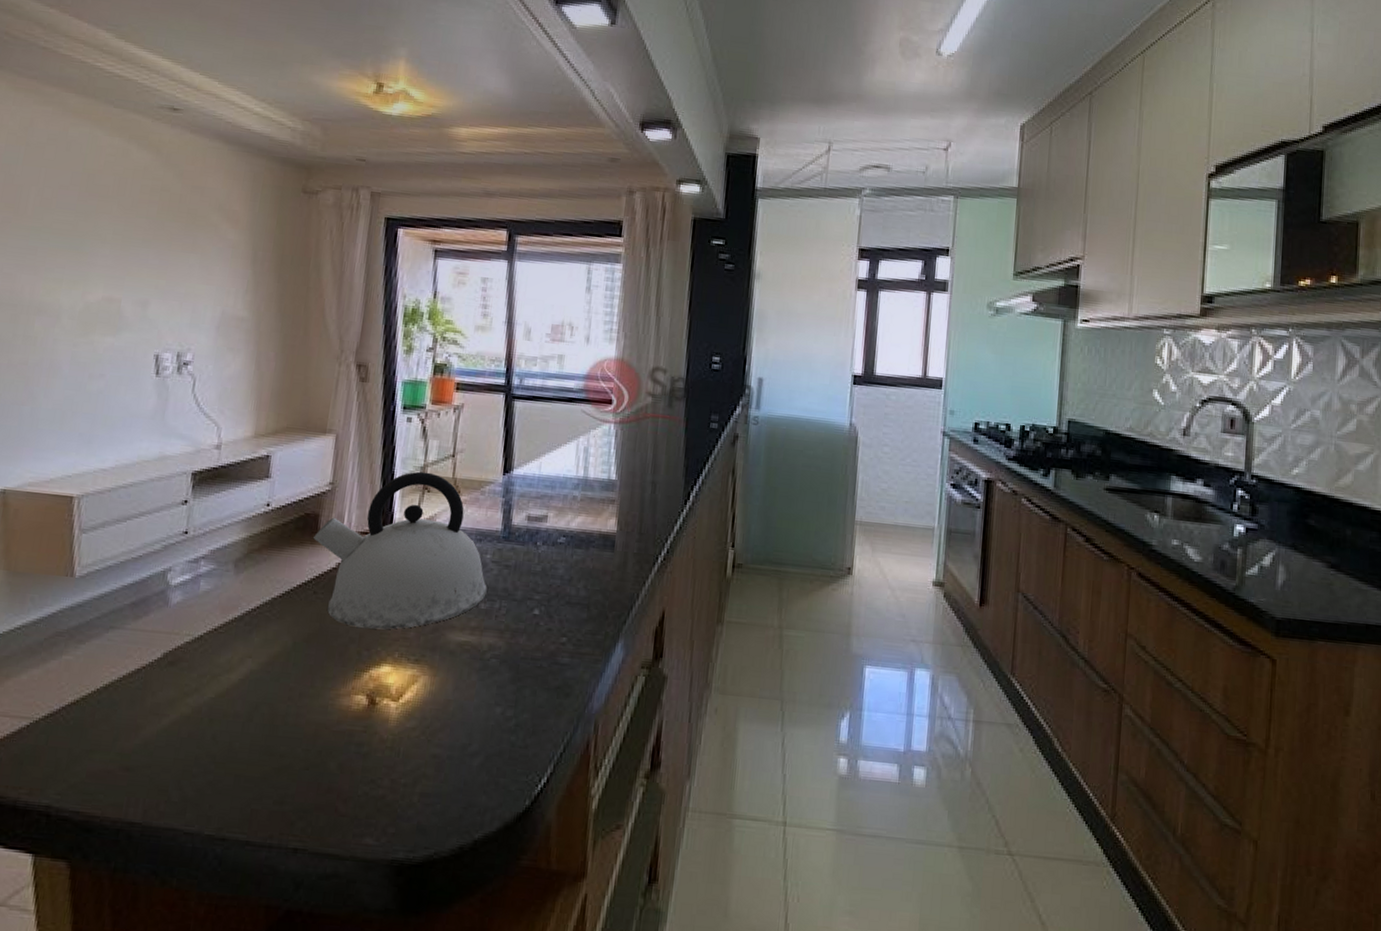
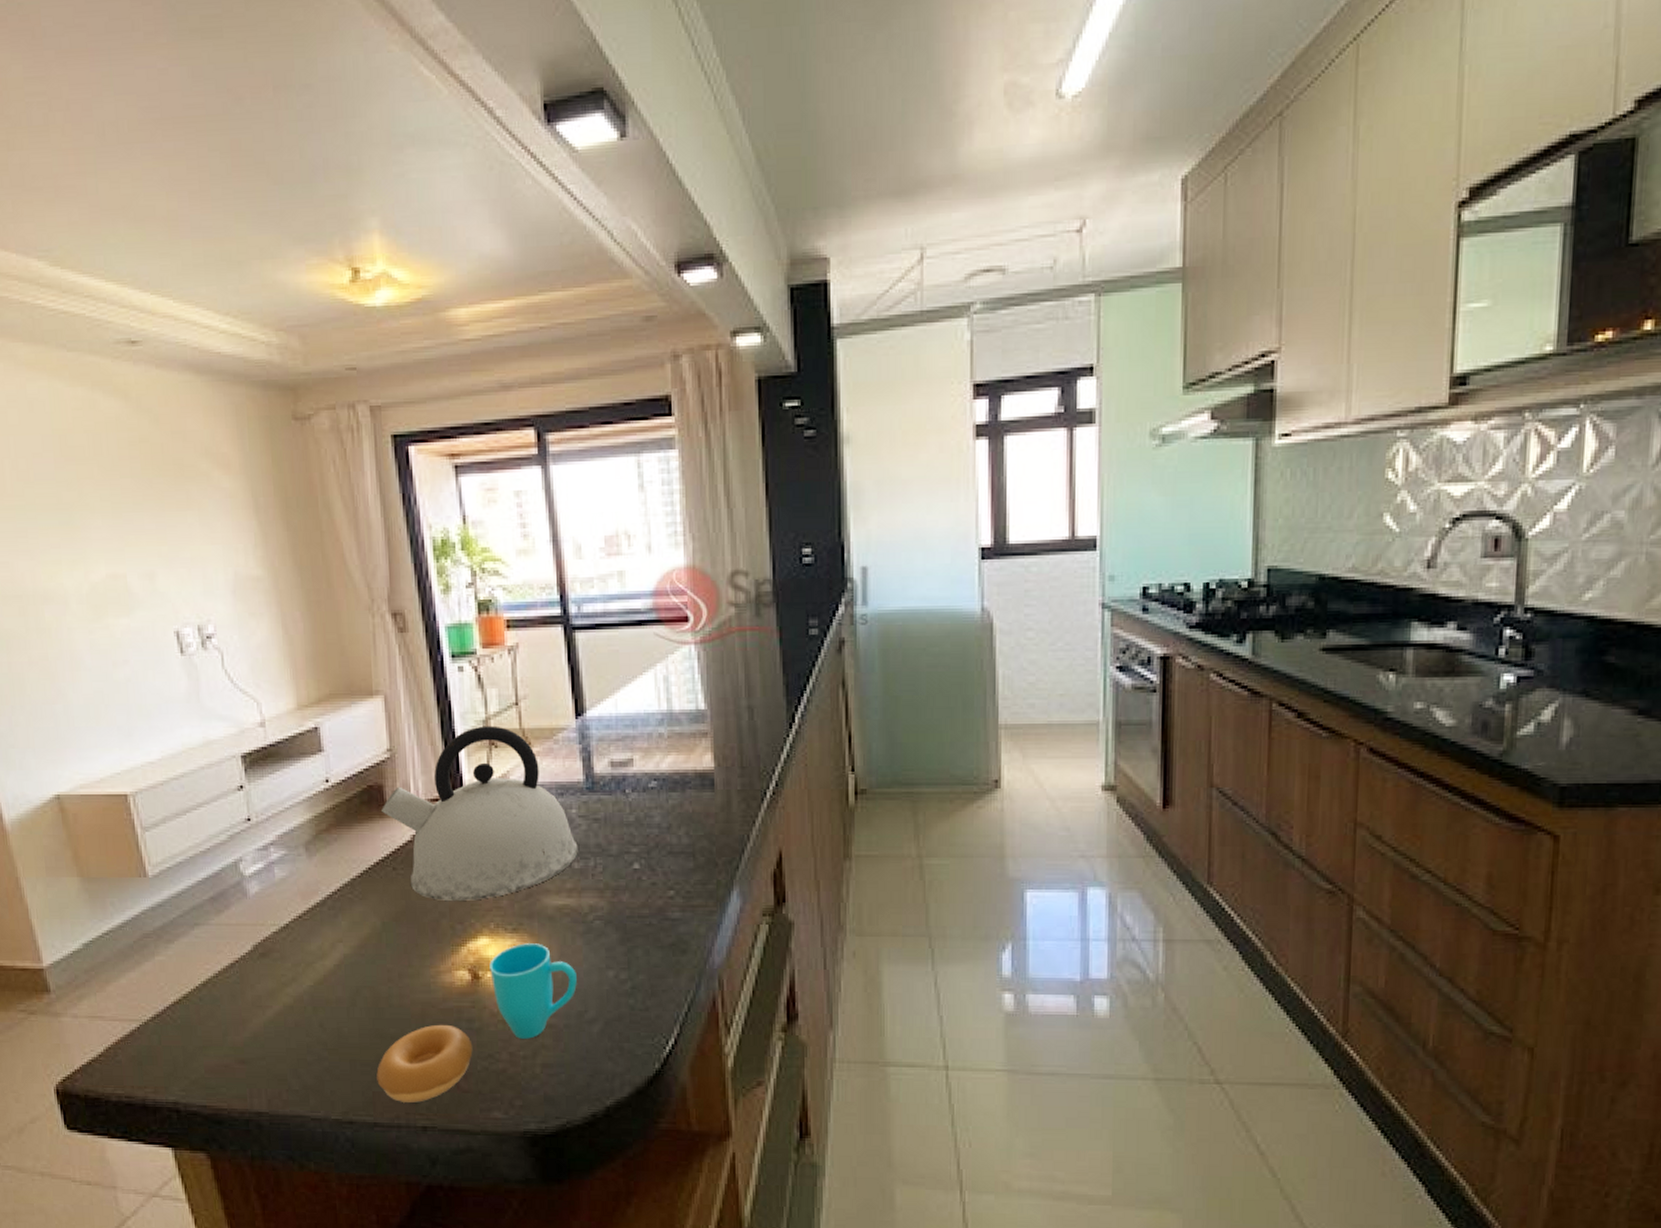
cup: none [257,674,467,823] -> present [376,943,577,1103]

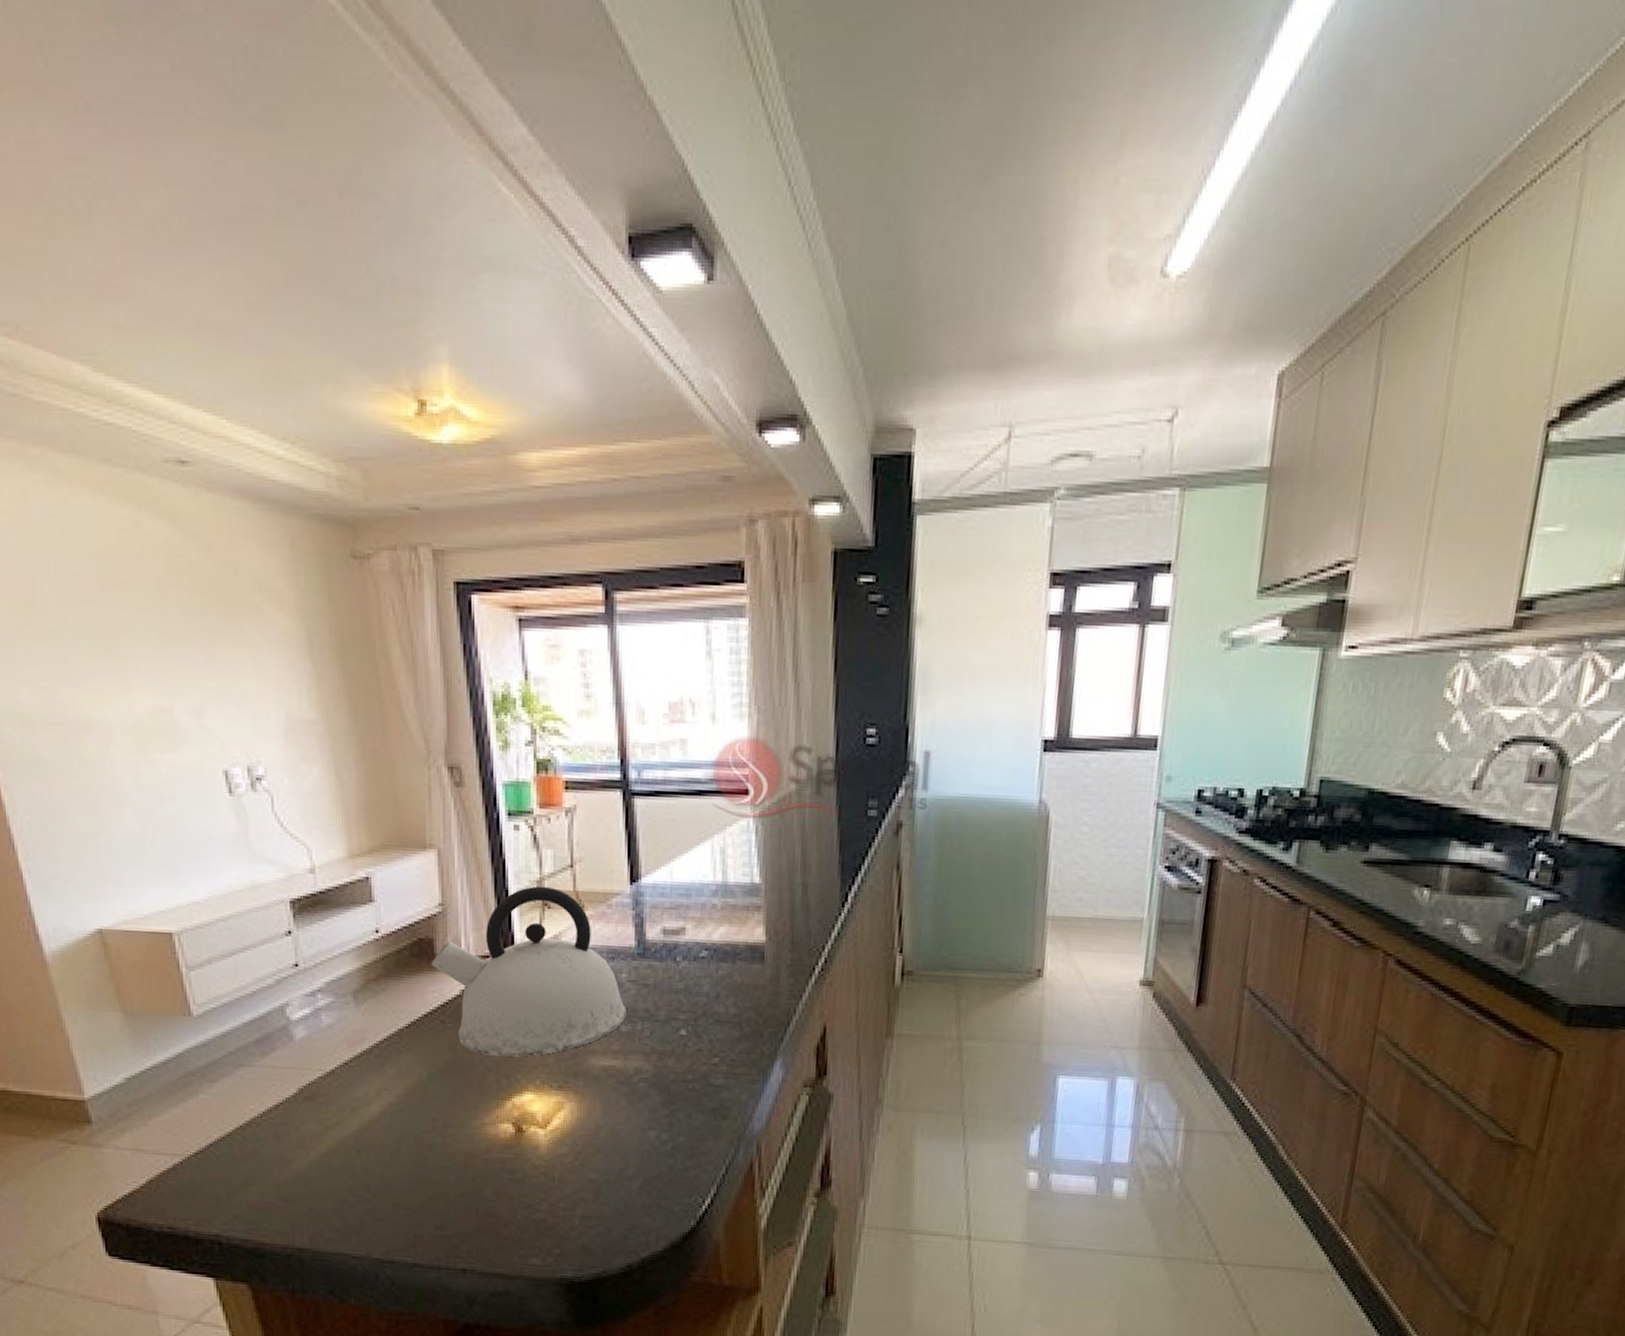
cup: present [376,943,577,1103] -> none [418,1101,619,1246]

